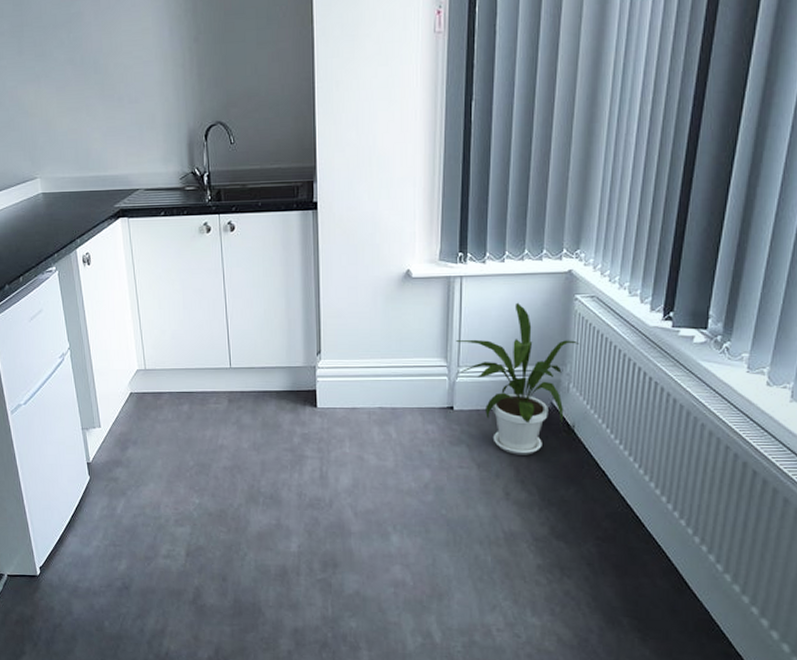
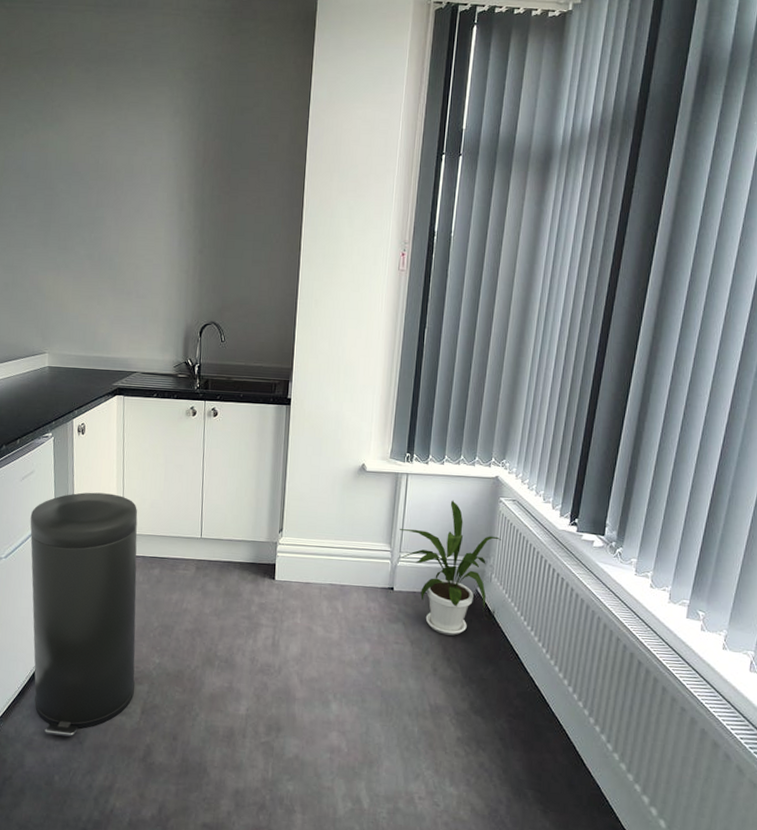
pedal bin: none [44,327,177,583] -> present [30,492,138,737]

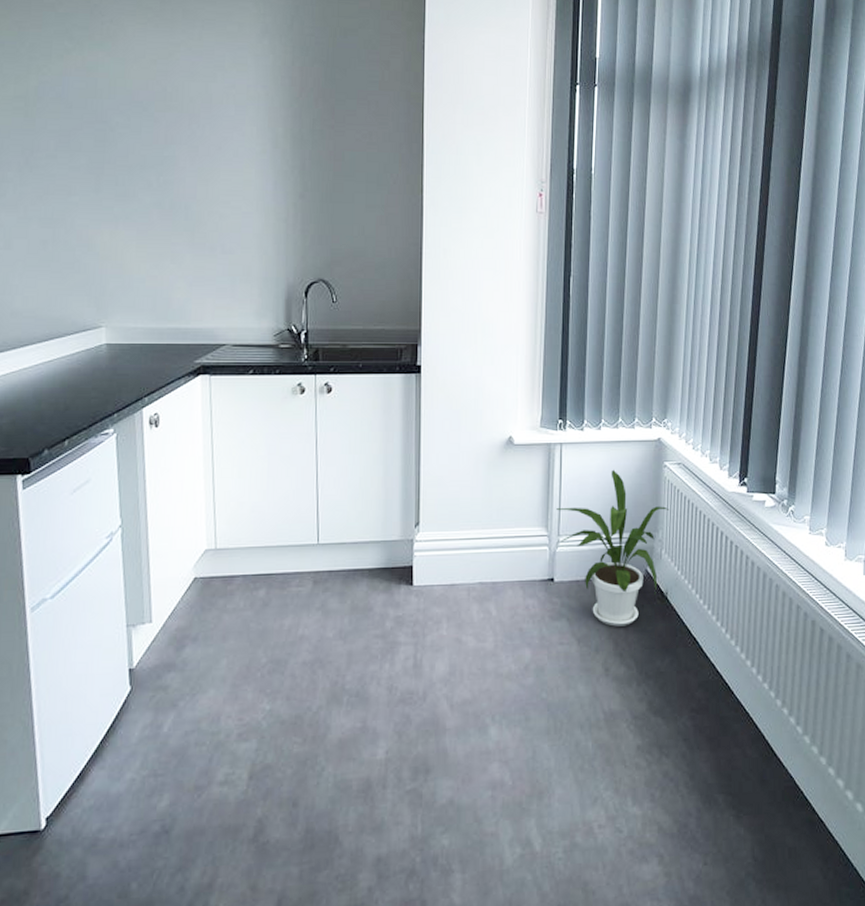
pedal bin: present [30,492,138,737] -> none [86,499,240,829]

